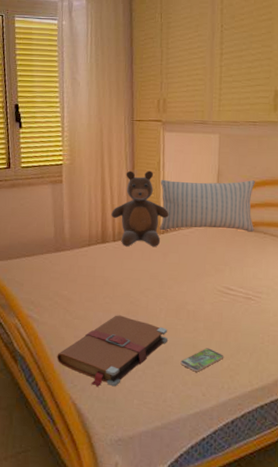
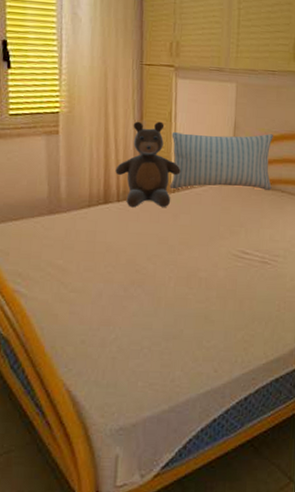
book: present [57,315,168,388] -> none [48,286,177,371]
smartphone: present [180,348,223,372] -> none [190,319,237,346]

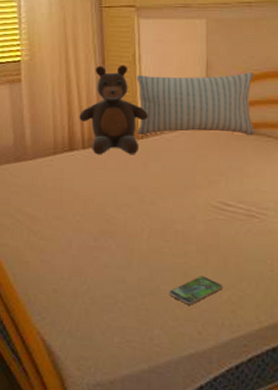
smartphone: none [190,319,237,346] -> present [169,276,222,305]

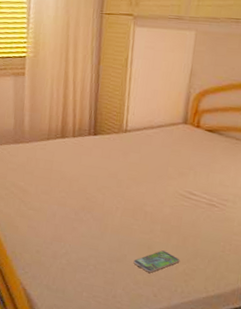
teddy bear: present [79,65,148,155] -> none [72,66,134,145]
pillow: present [136,72,255,136] -> none [121,76,232,137]

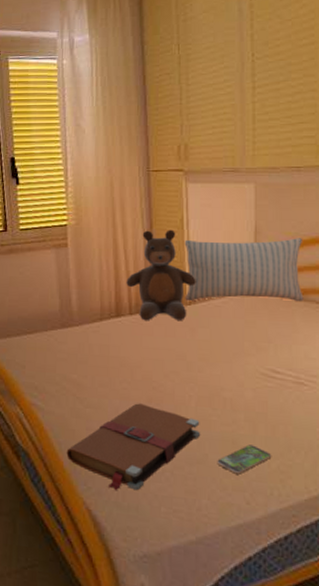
book: none [10,209,123,278] -> present [66,403,200,491]
teddy bear: none [72,66,134,145] -> present [126,229,196,321]
pillow: none [121,76,232,137] -> present [184,238,304,302]

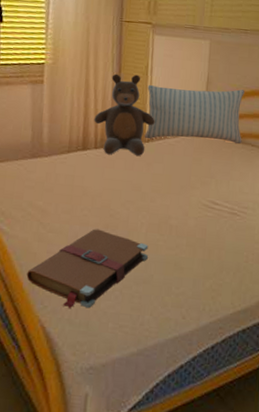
smartphone: present [217,444,271,474] -> none [160,266,206,293]

